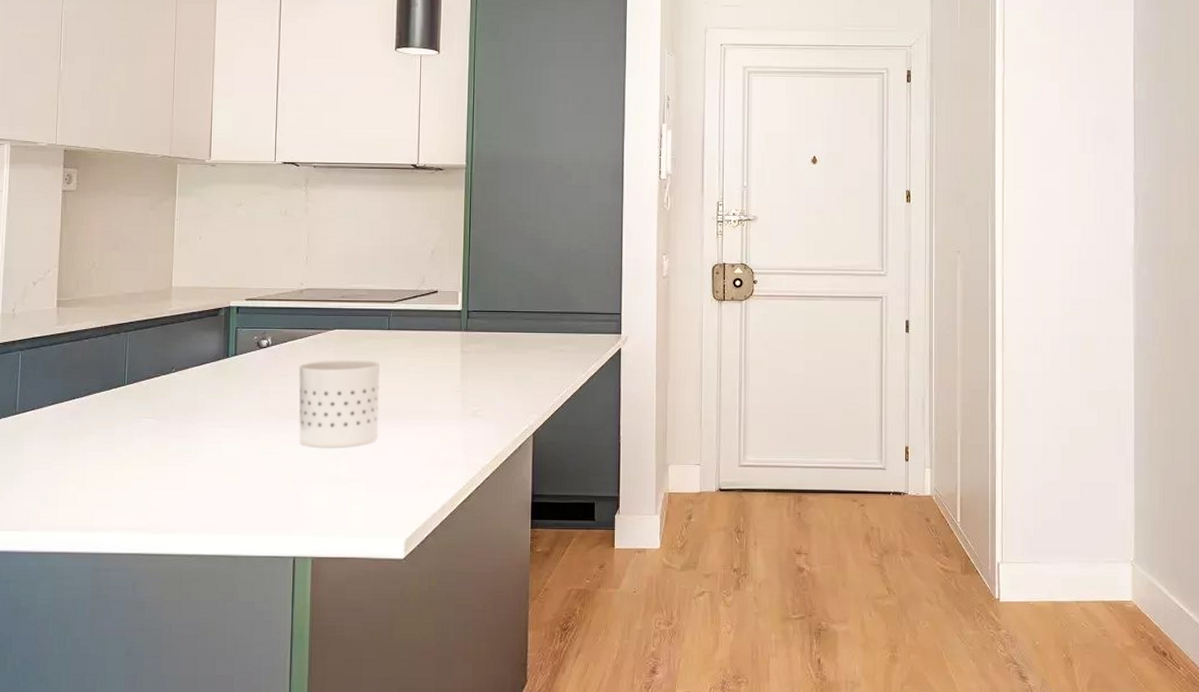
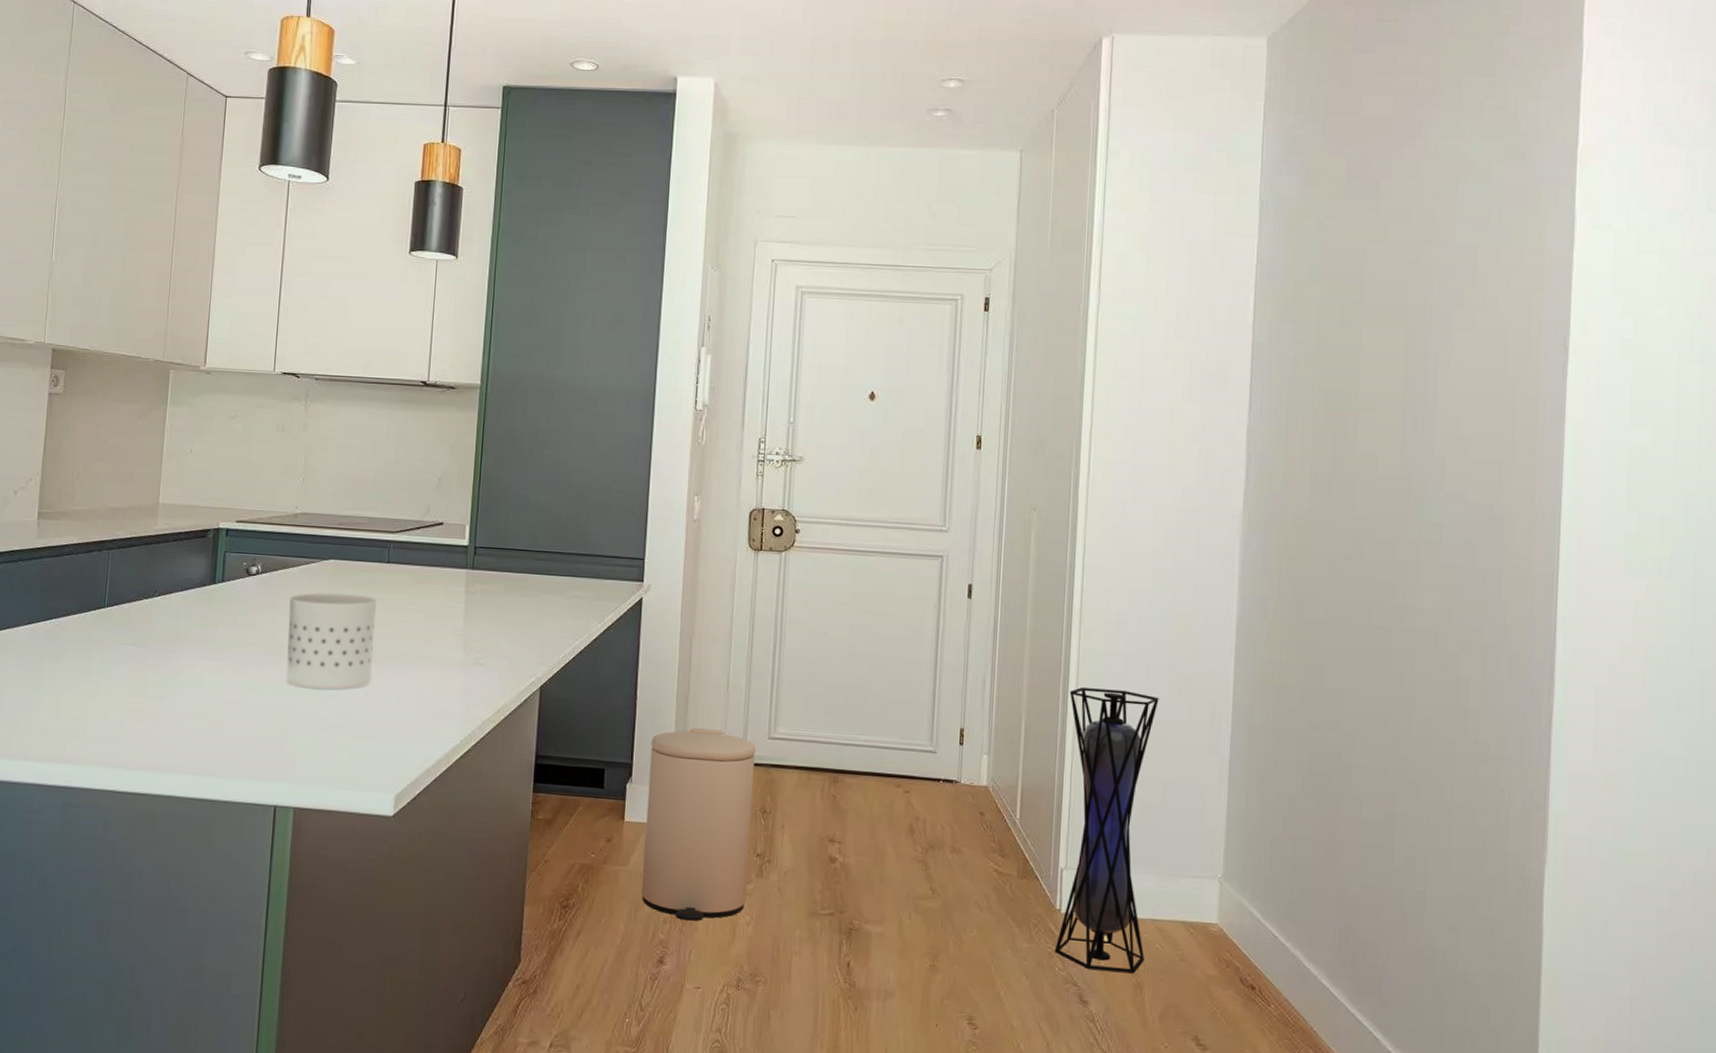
pedal bin: none [633,460,729,633] -> present [642,727,756,922]
lantern: none [996,404,1073,650] -> present [1054,687,1159,974]

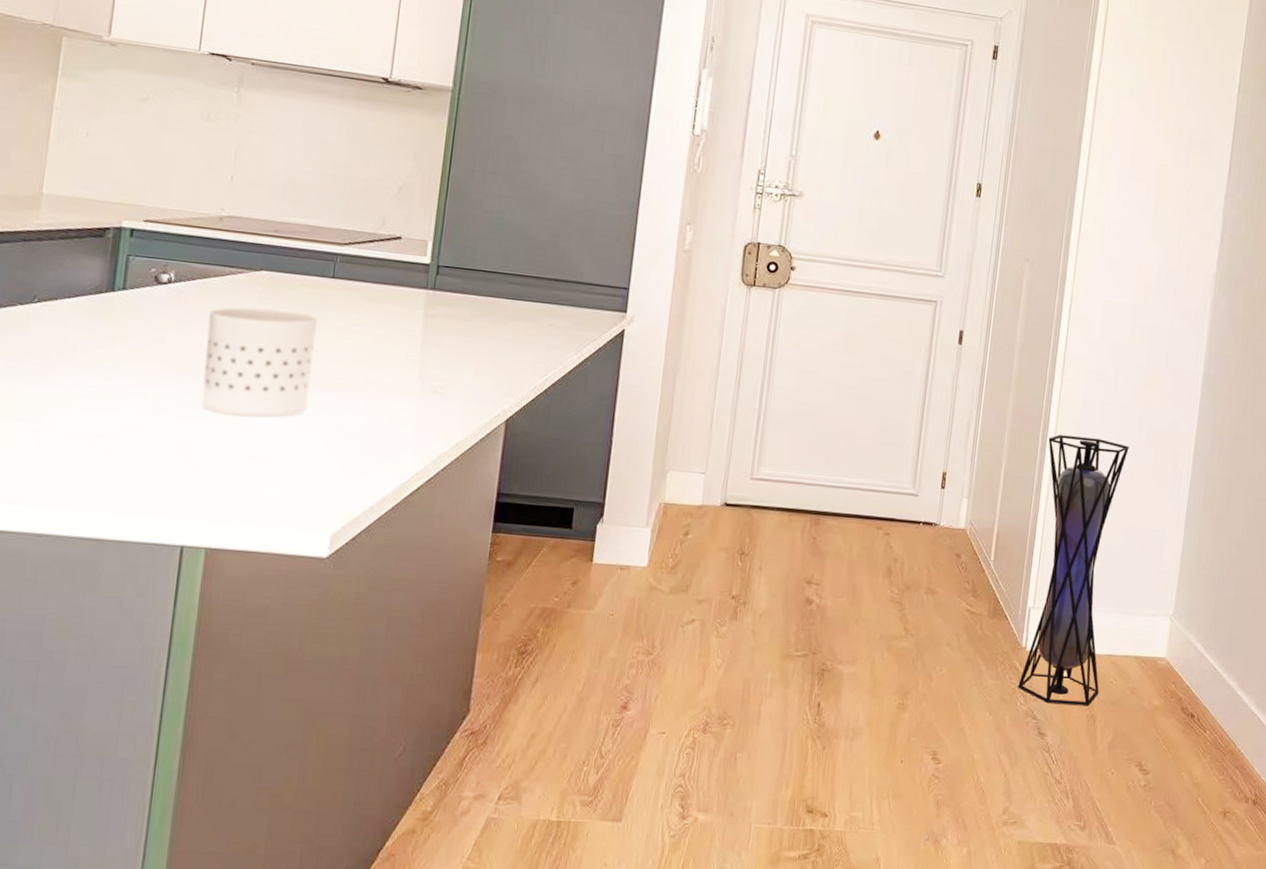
pedal bin: present [642,727,756,922] -> none [607,466,738,666]

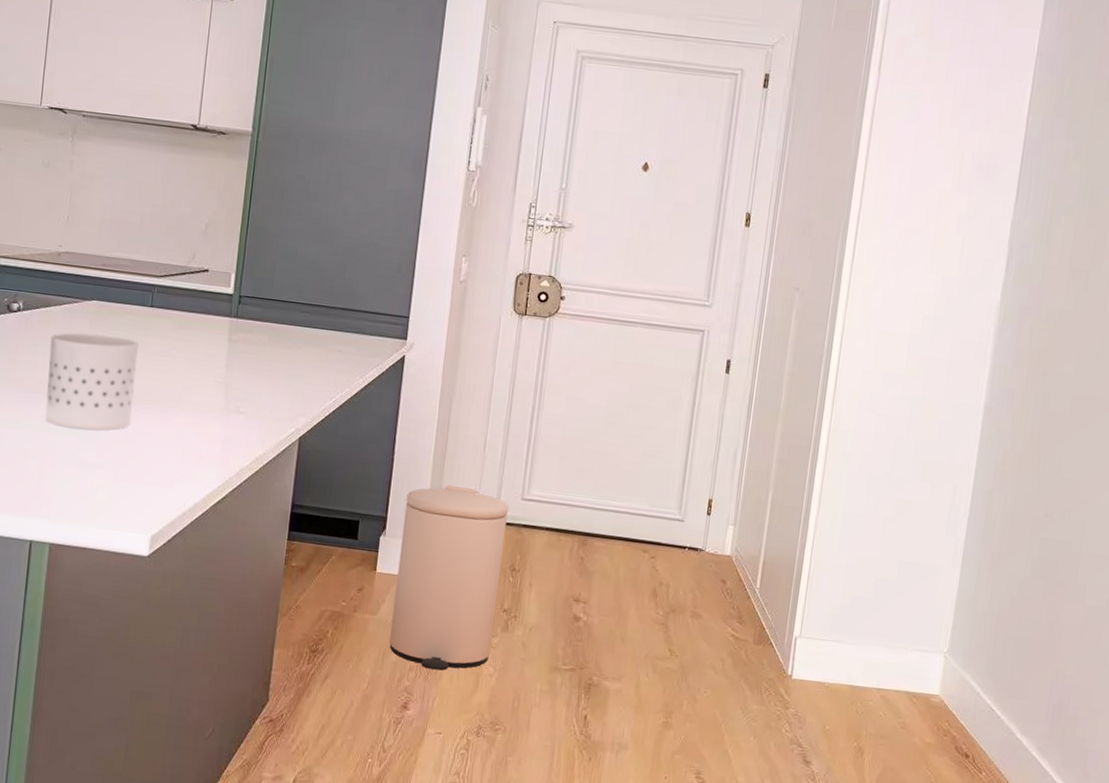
pedal bin: none [607,466,738,666] -> present [389,484,509,671]
lantern: present [1018,435,1129,706] -> none [783,465,903,738]

